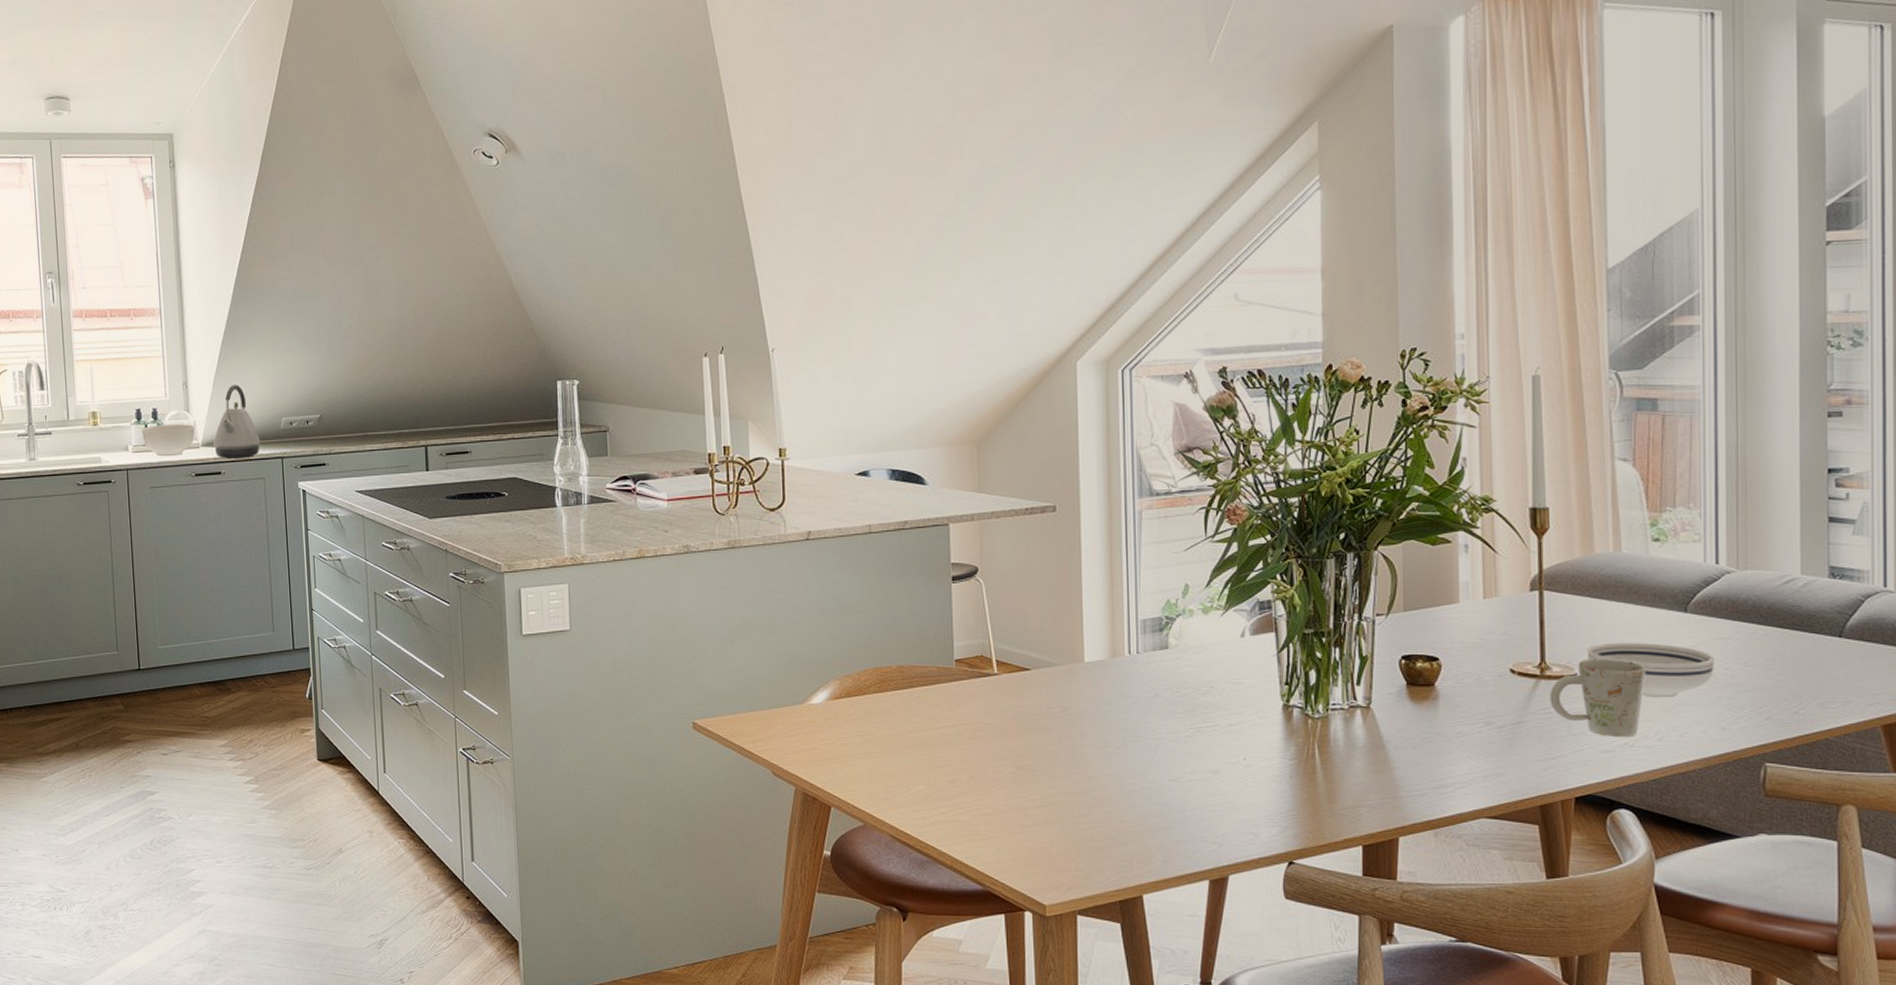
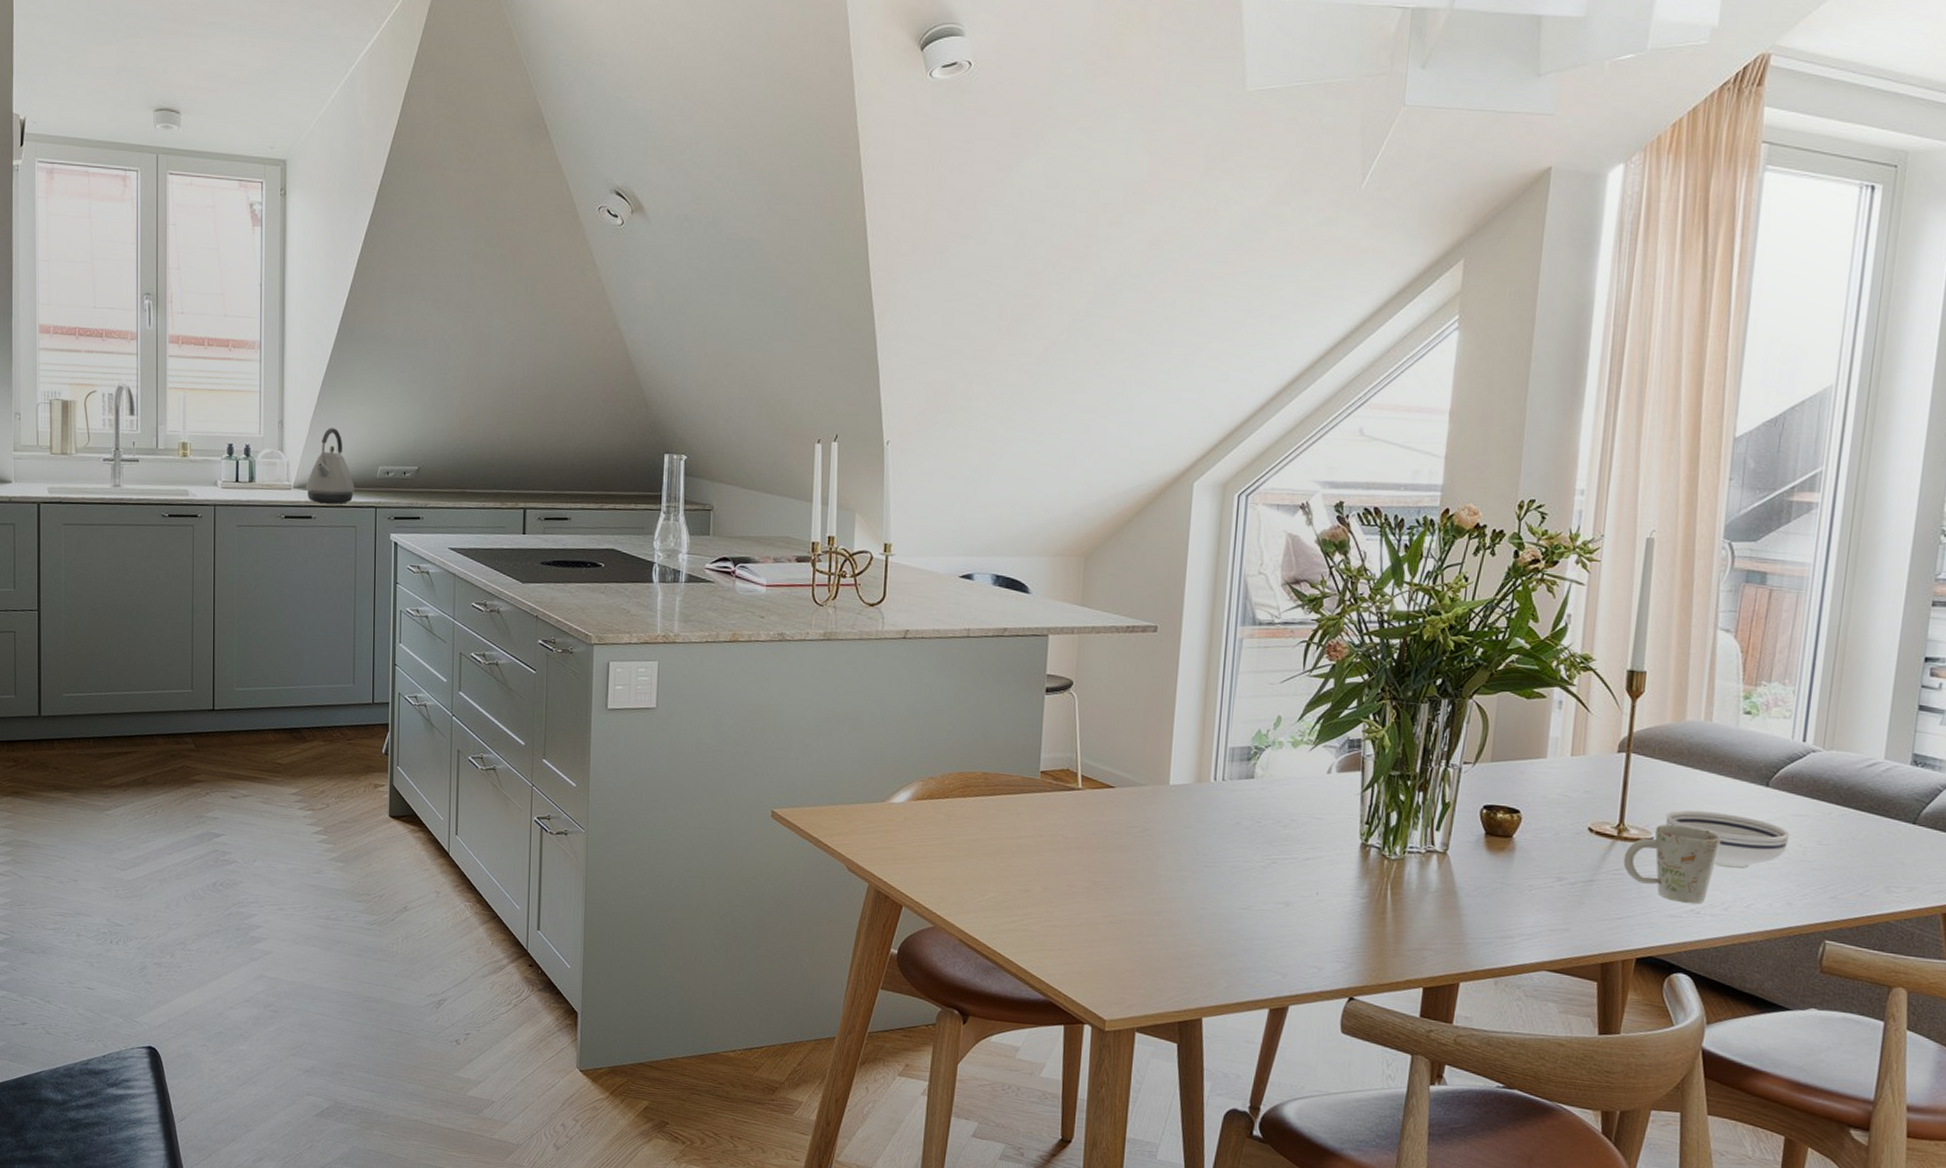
bowl: present [141,424,196,456] -> none [231,462,289,495]

